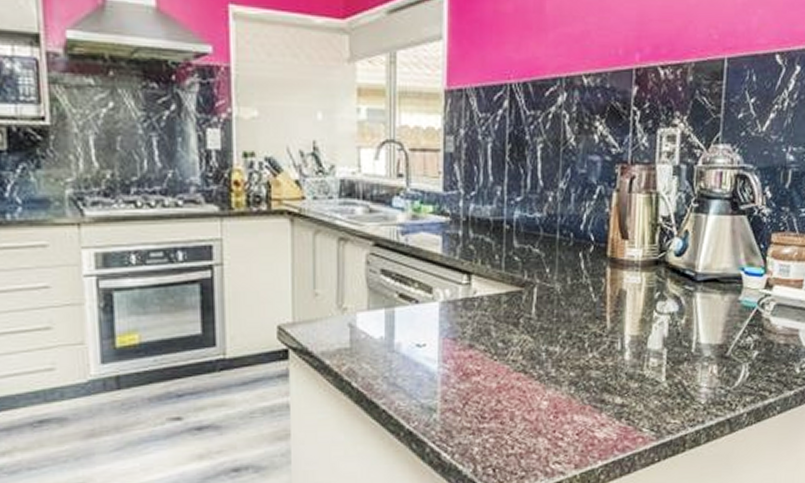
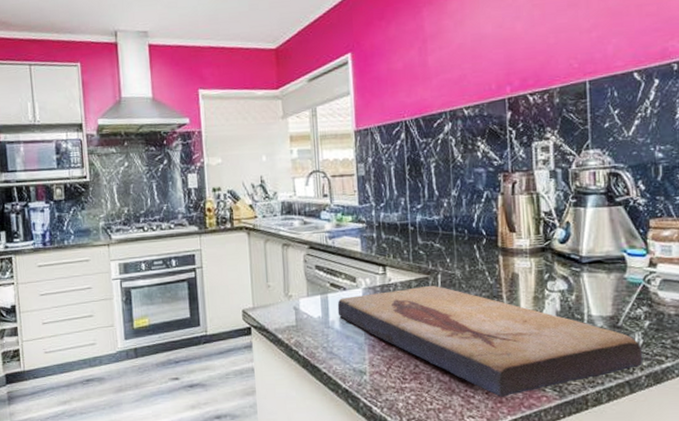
fish fossil: none [406,300,748,439] -> present [337,285,643,397]

